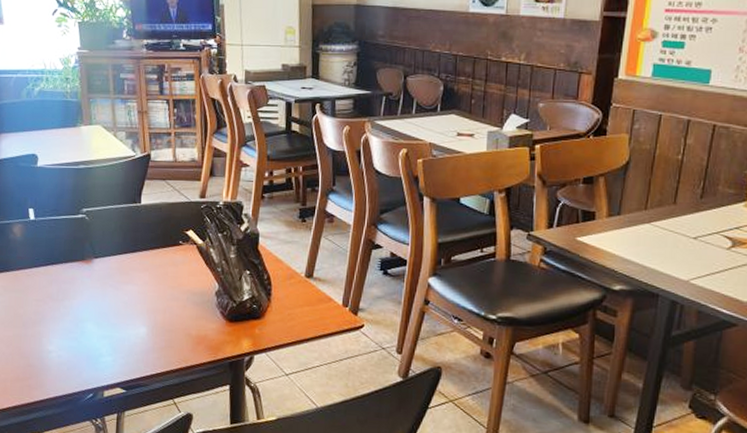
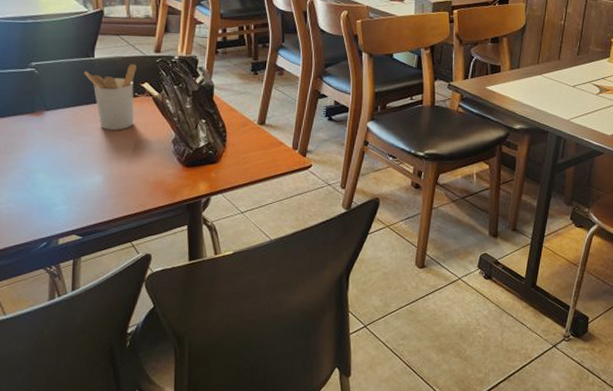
utensil holder: none [131,210,181,280] -> present [84,64,136,130]

